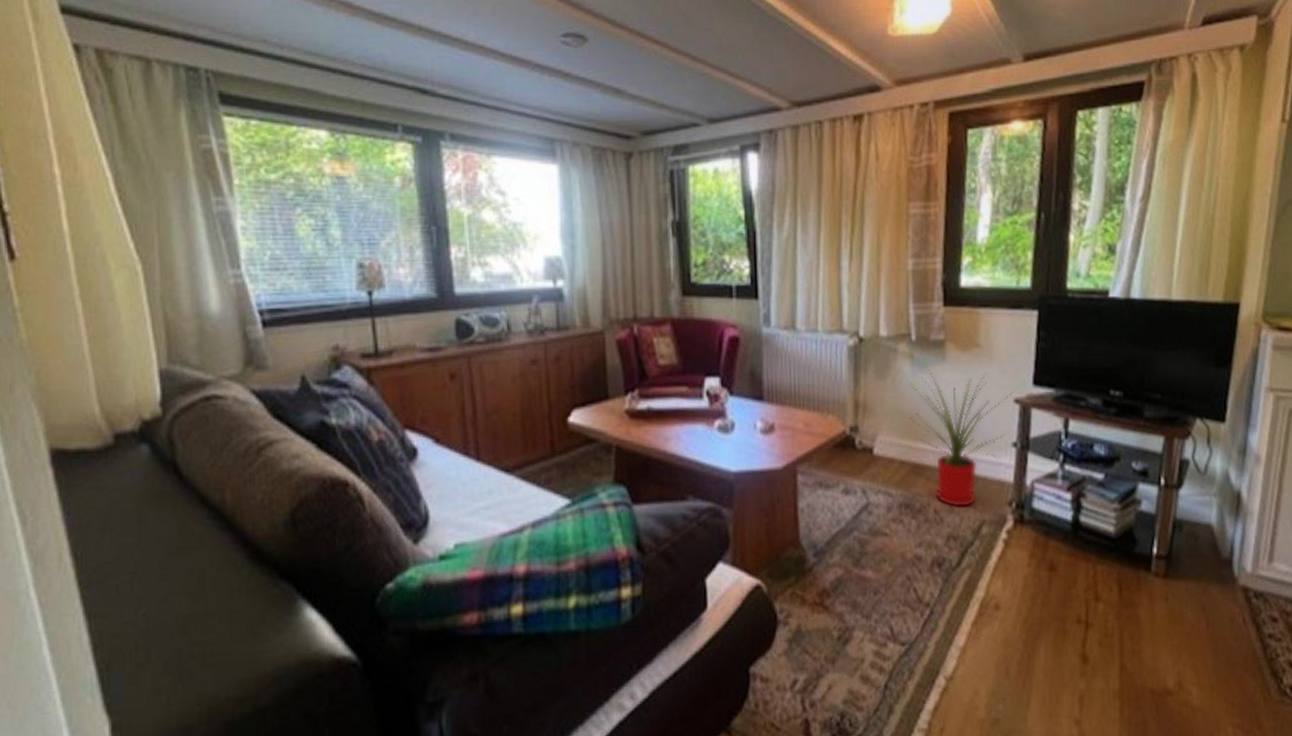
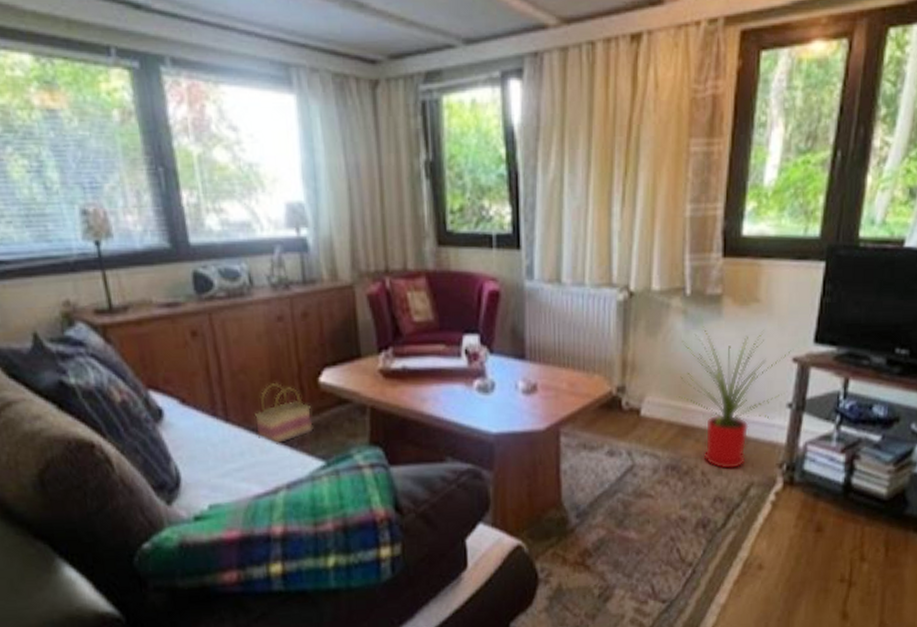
basket: none [504,422,561,483] -> present [254,382,314,444]

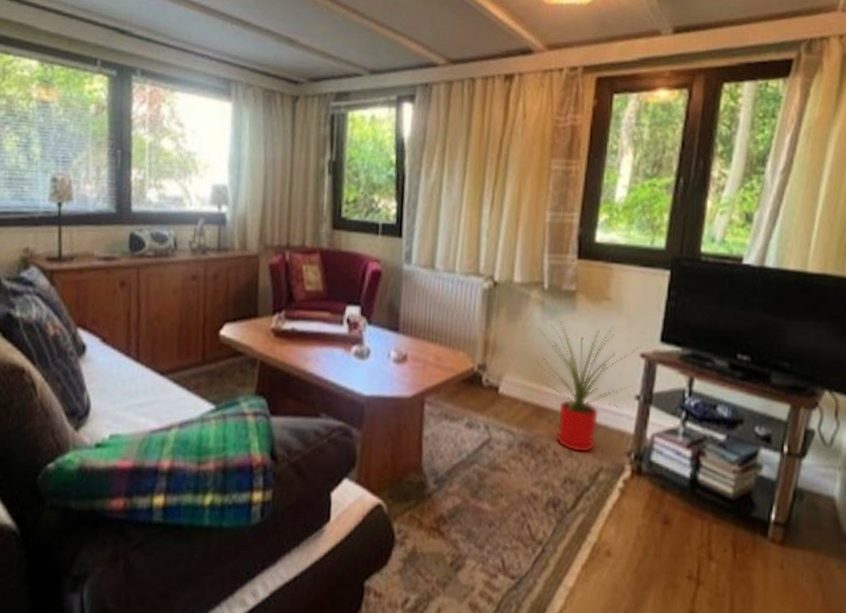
basket: present [254,382,314,444] -> none [160,331,210,386]

